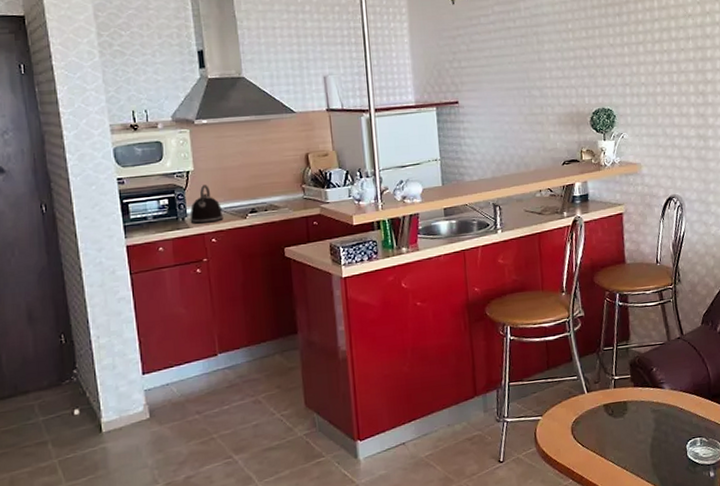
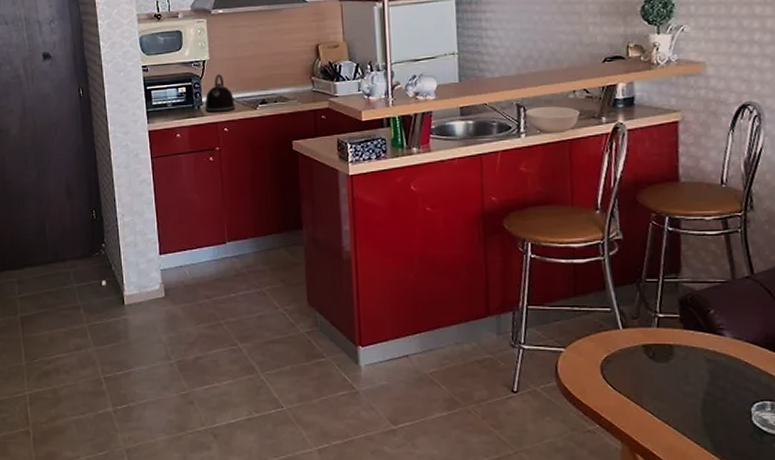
bowl: none [500,204,547,229] -> present [525,106,581,135]

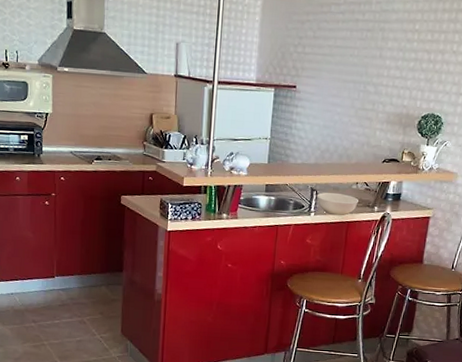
kettle: present [205,74,236,114] -> none [44,128,73,164]

